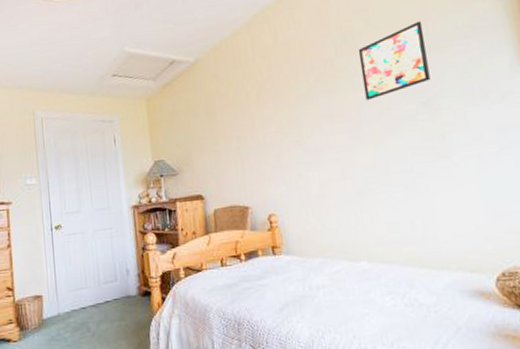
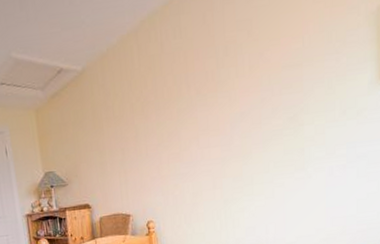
wall art: present [358,21,431,100] -> none [238,33,300,114]

